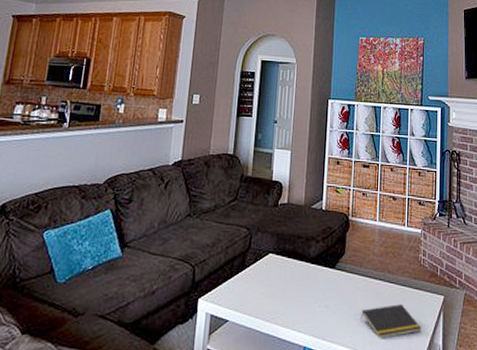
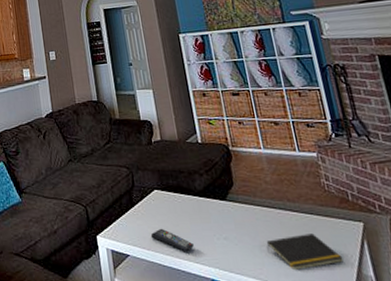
remote control: none [255,293,296,319] -> present [150,228,195,252]

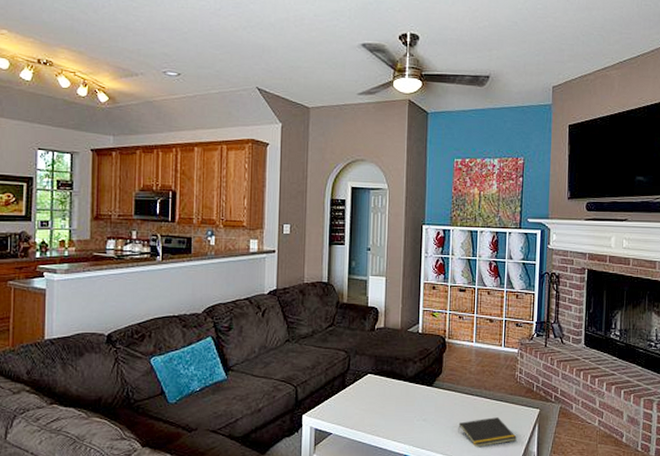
remote control: present [150,228,195,252] -> none [356,409,396,431]

